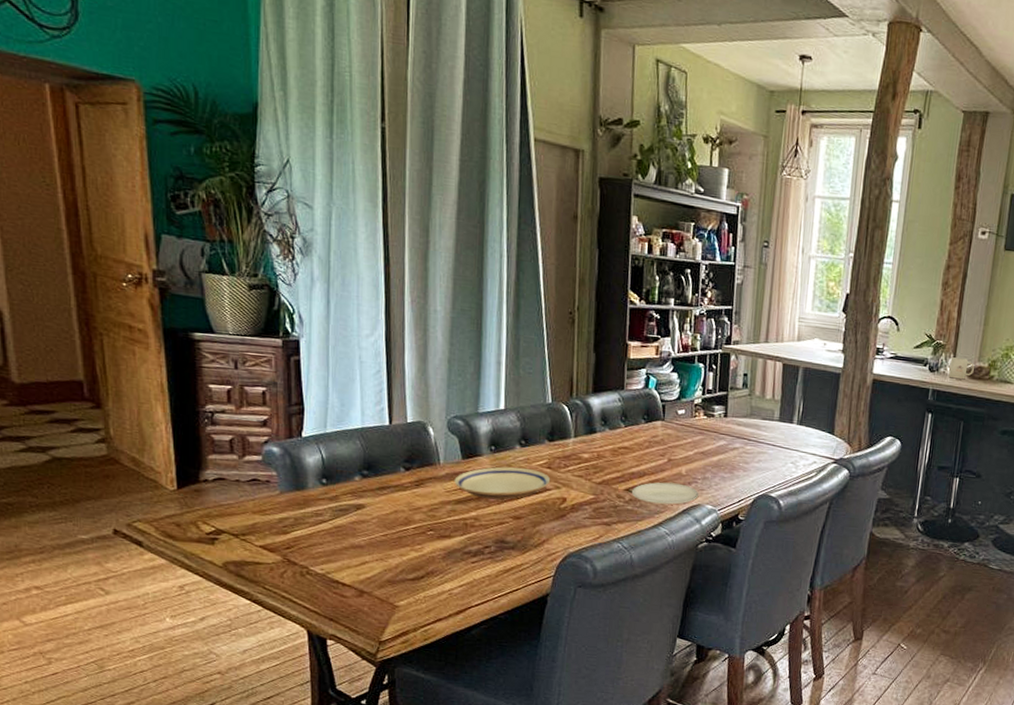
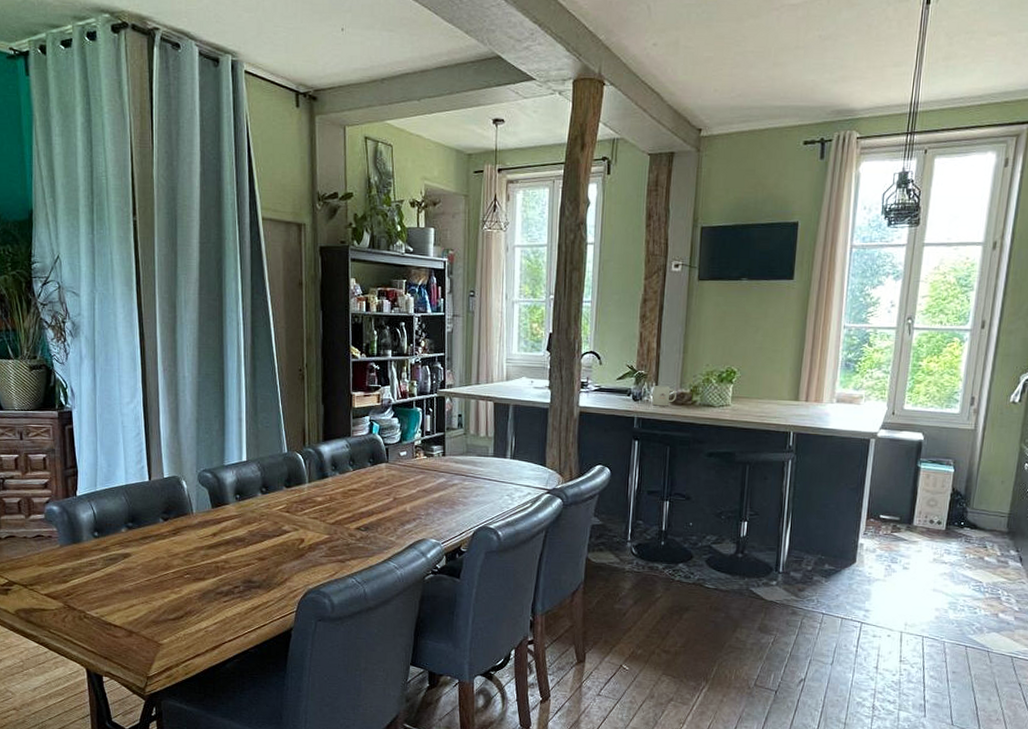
plate: present [454,466,551,499] -> none [206,513,290,543]
plate: present [631,482,699,505] -> none [361,519,423,541]

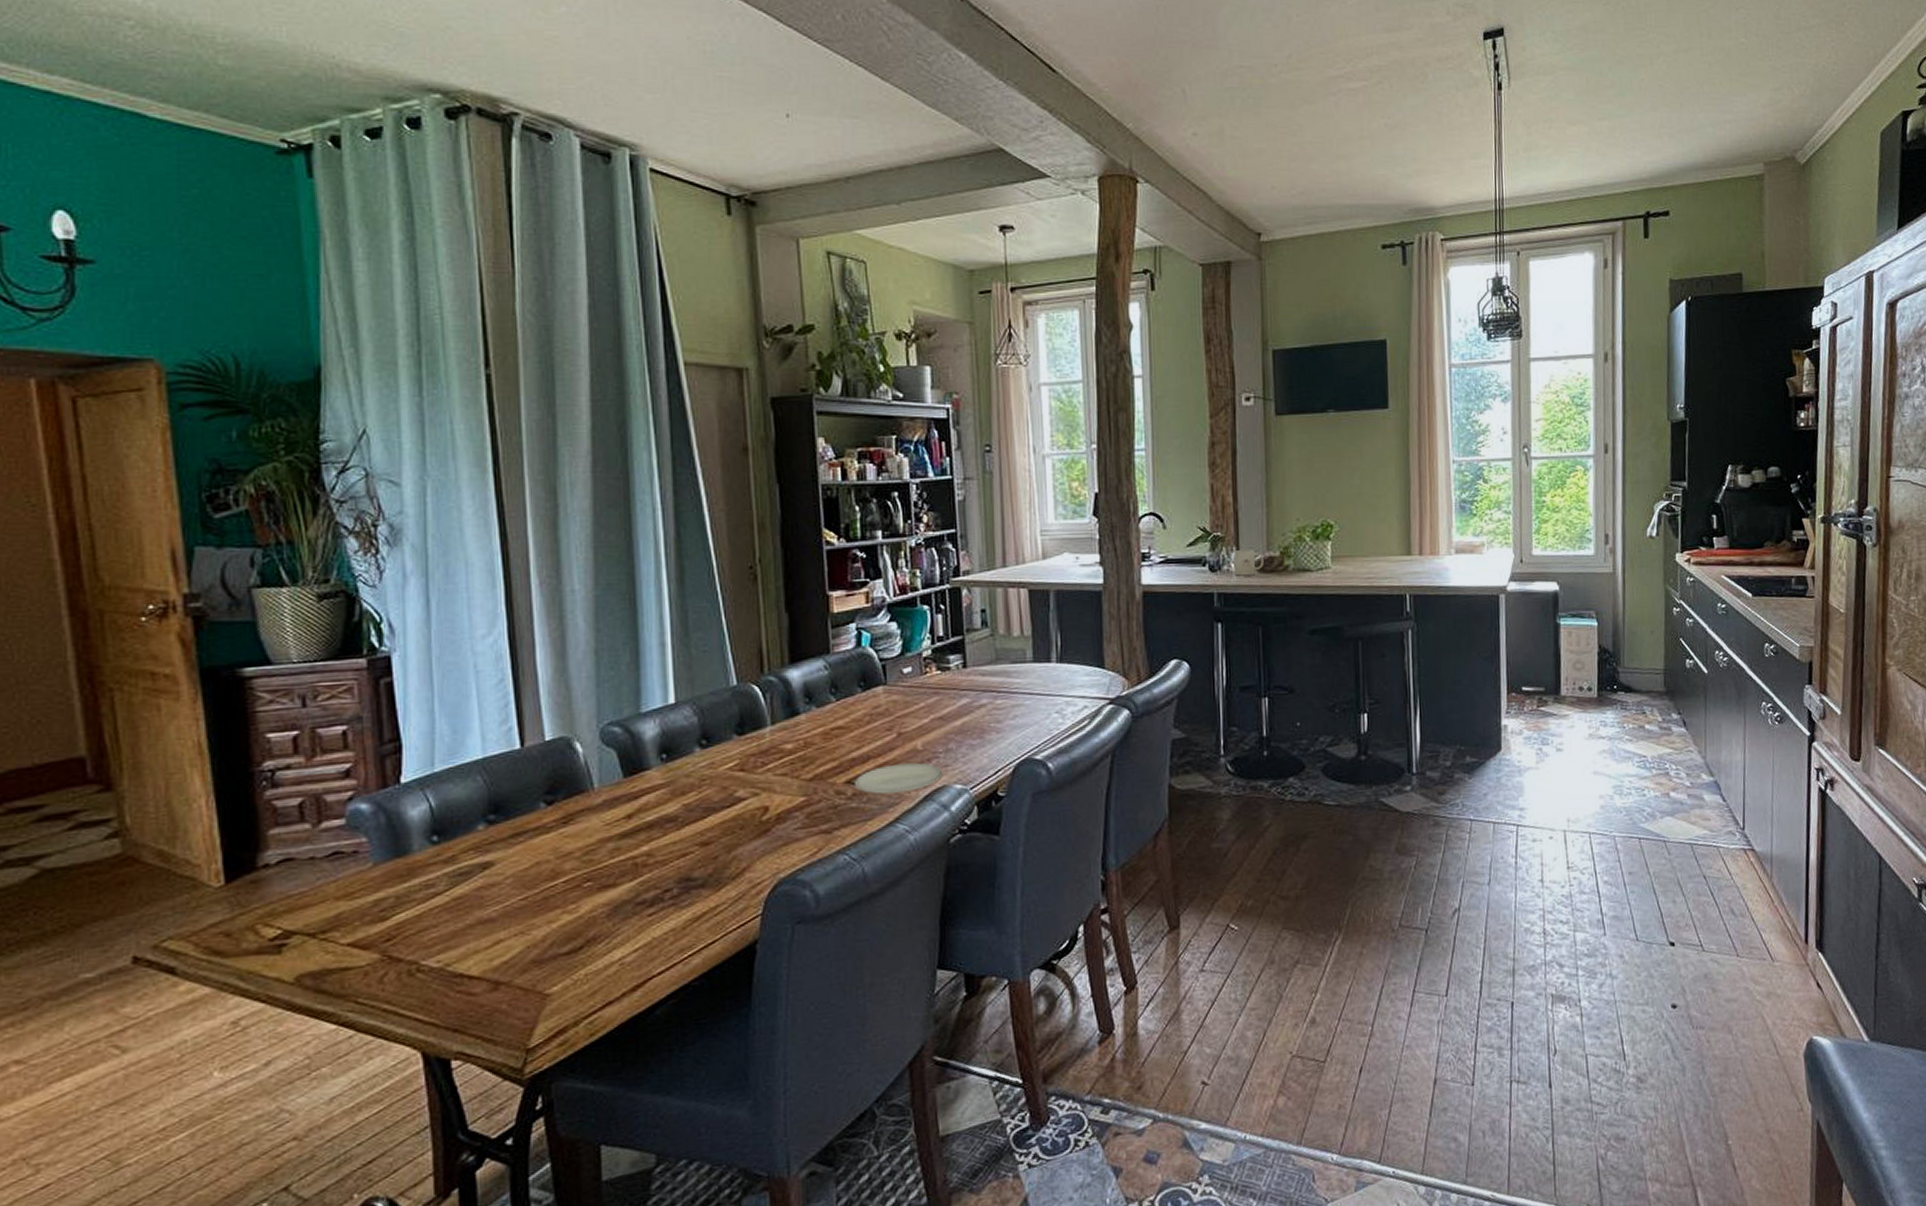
plate: none [361,519,423,541] -> present [853,762,943,795]

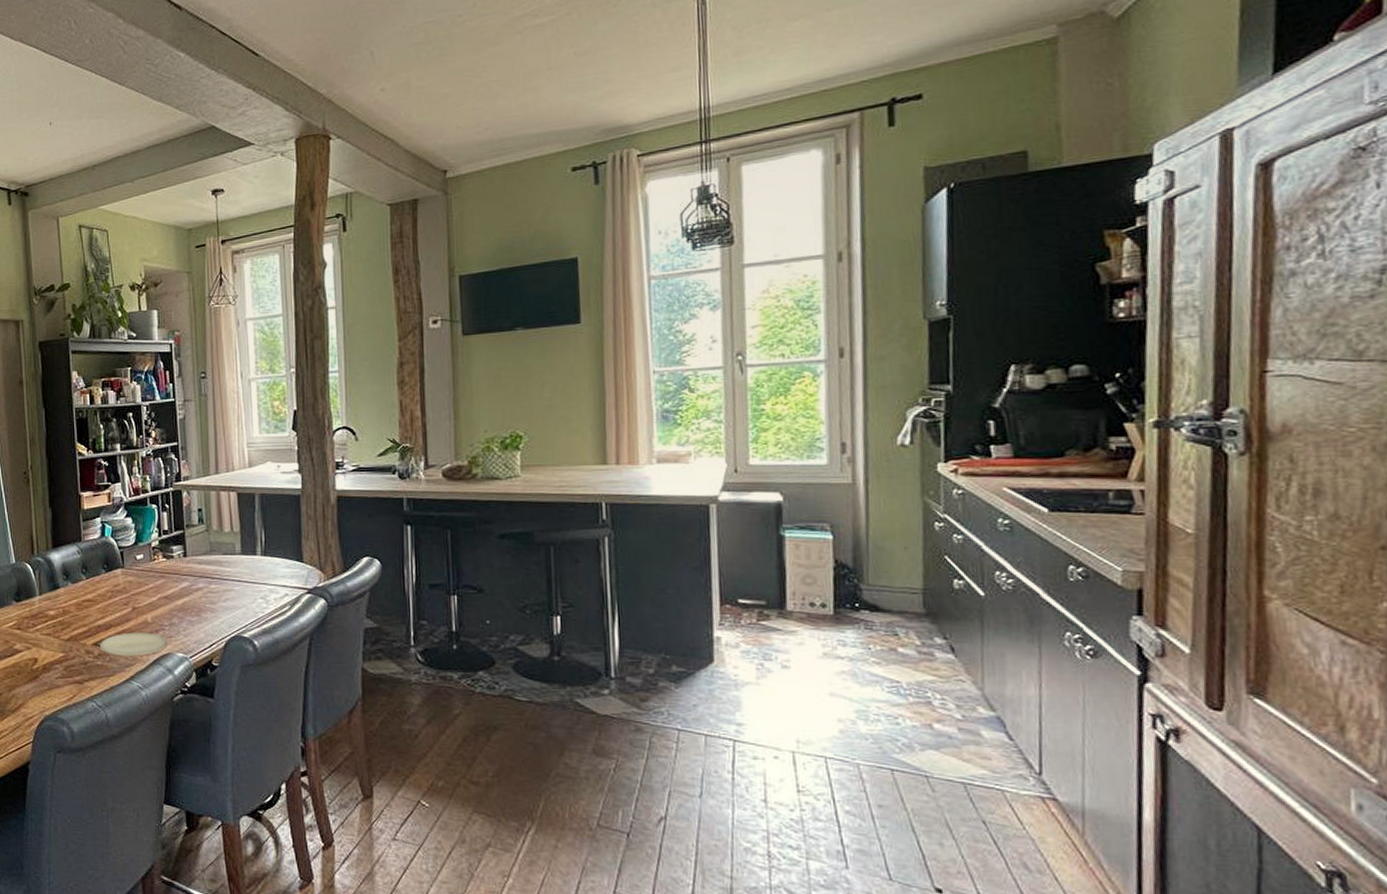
mug: present [1233,550,1264,576] -> none [422,459,452,483]

